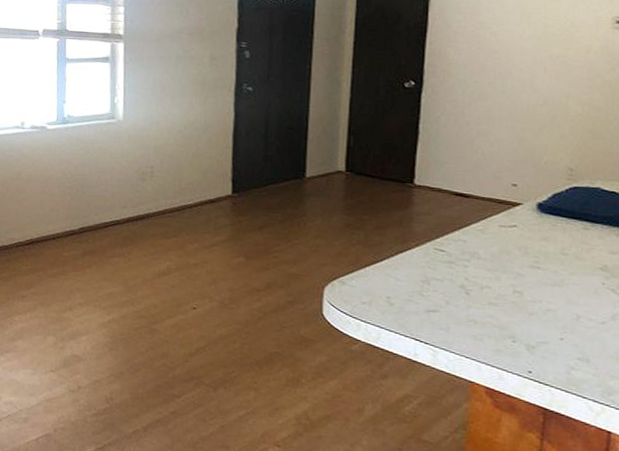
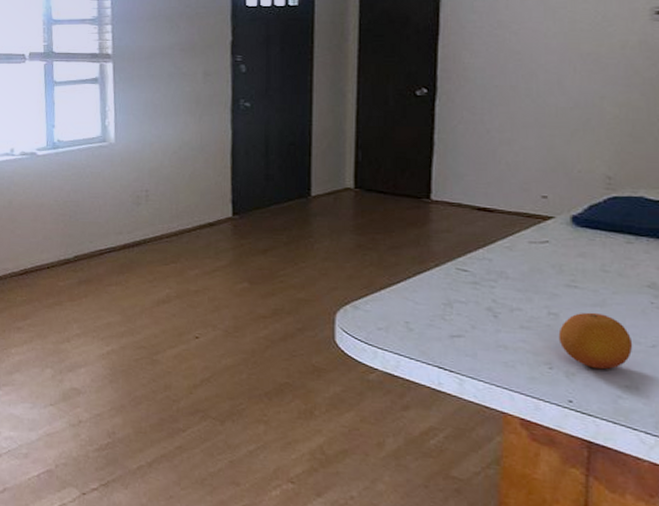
fruit: none [522,291,586,344] -> present [558,312,633,370]

